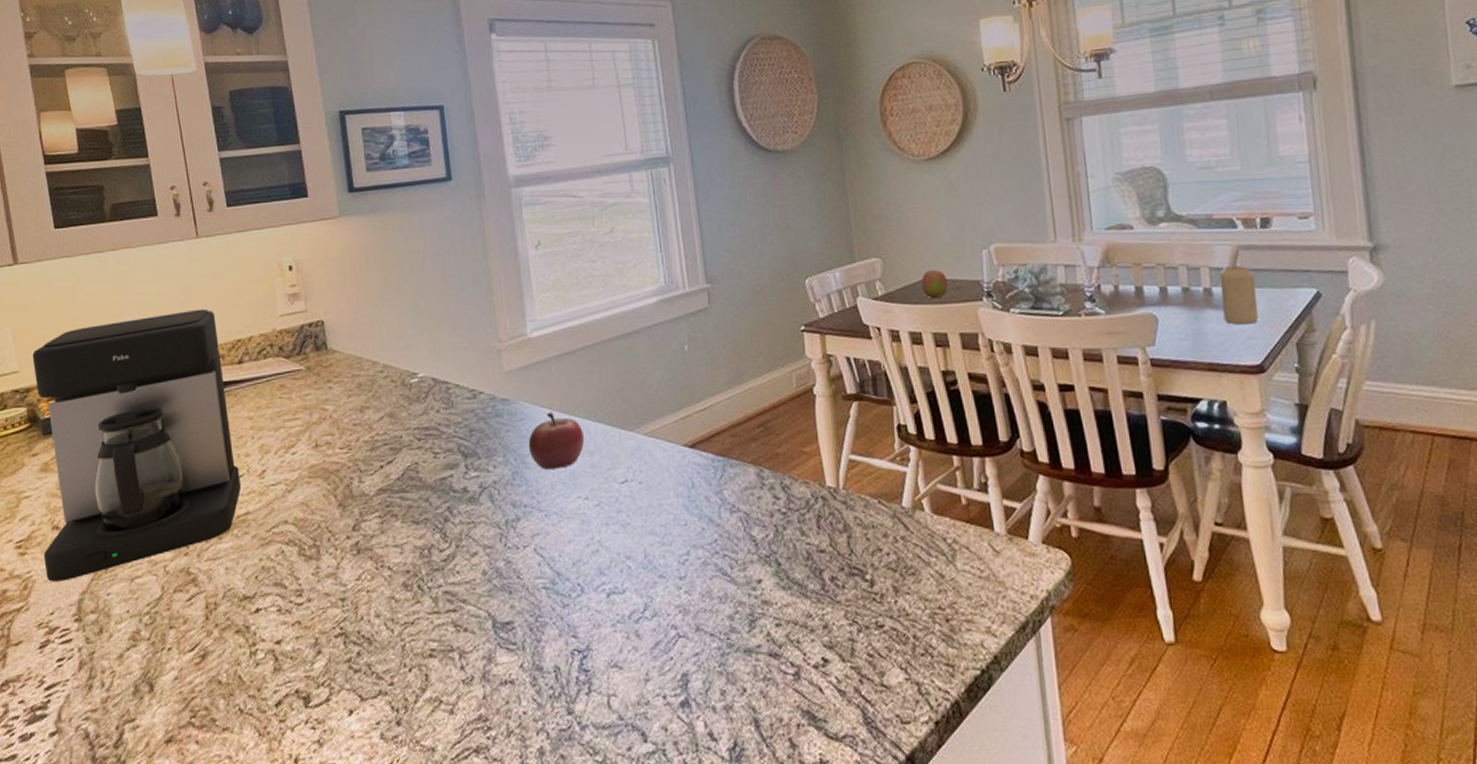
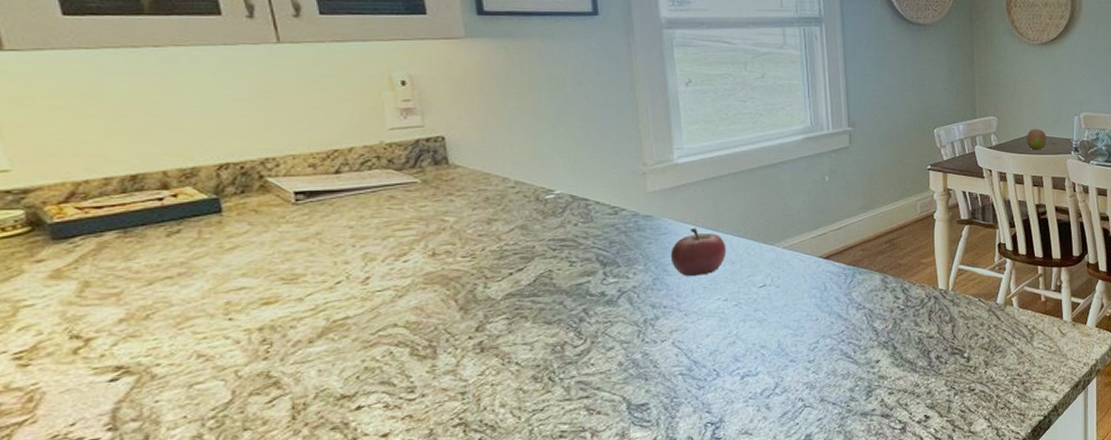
coffee maker: present [32,308,241,582] -> none [31,116,338,393]

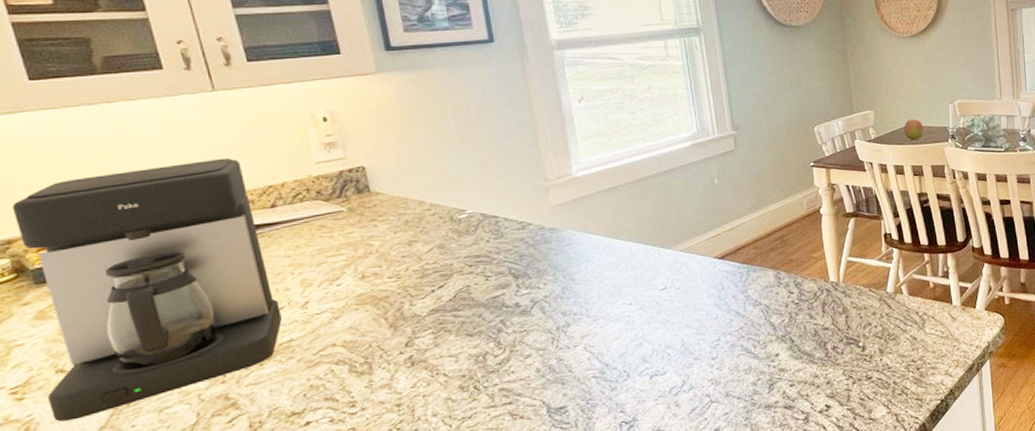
coffee maker: none [31,116,338,393] -> present [12,157,282,422]
fruit: present [670,229,727,276] -> none [576,238,628,284]

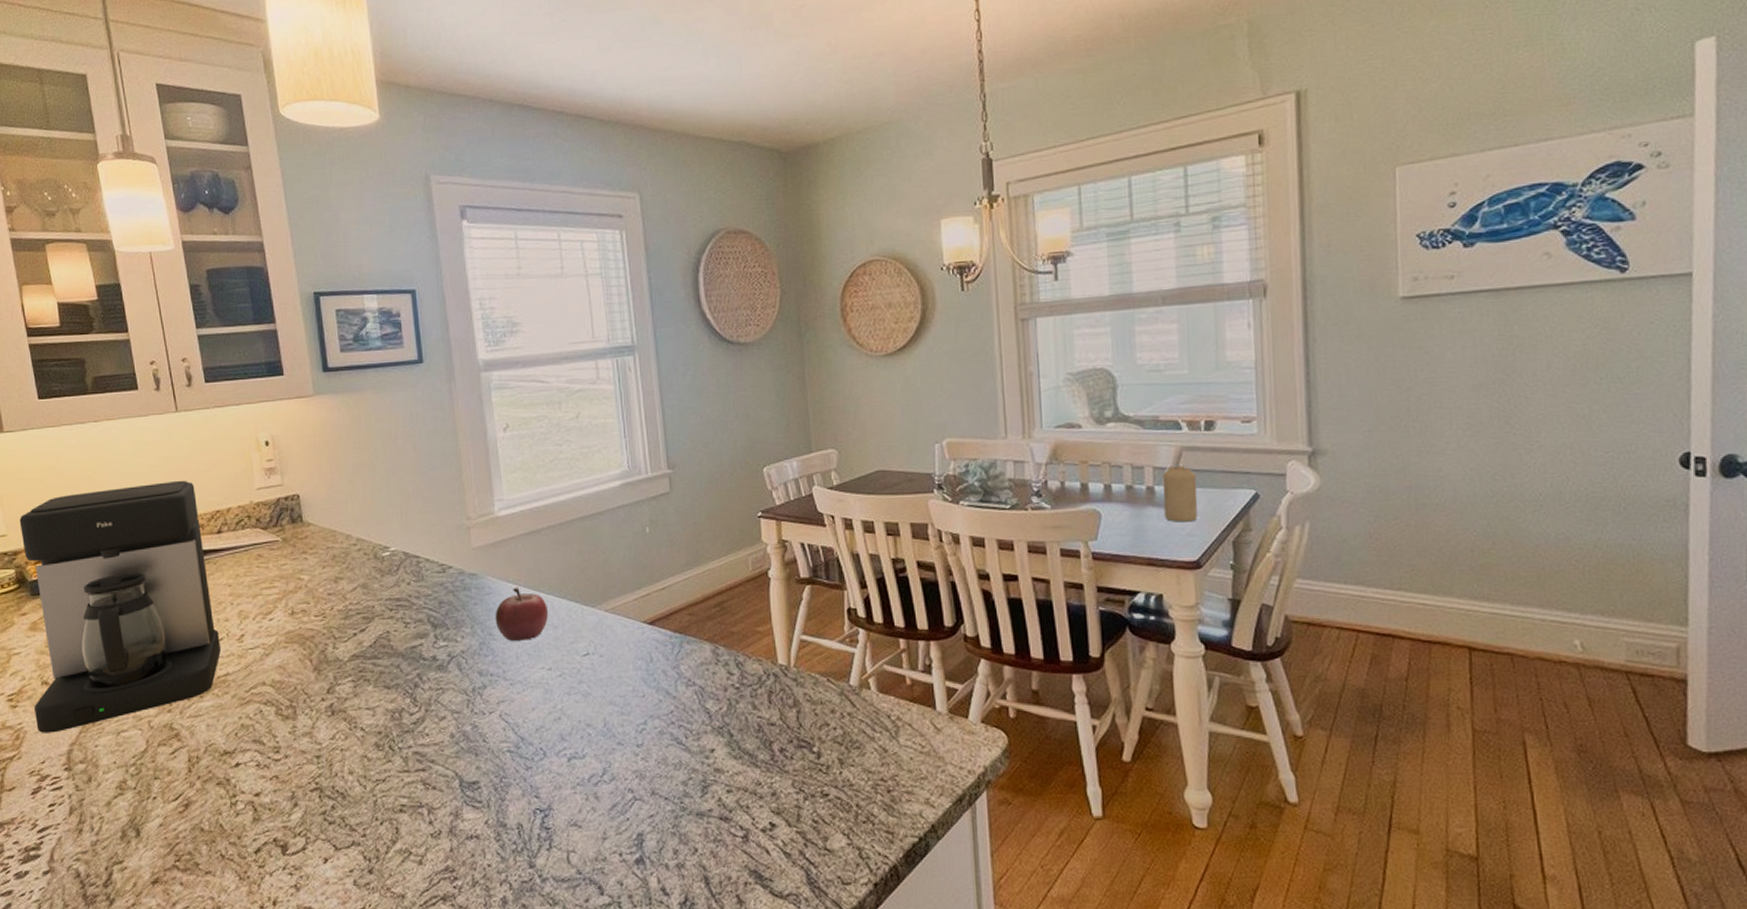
fruit: none [576,238,628,284] -> present [495,588,549,641]
fruit: present [904,119,923,141] -> none [875,461,901,490]

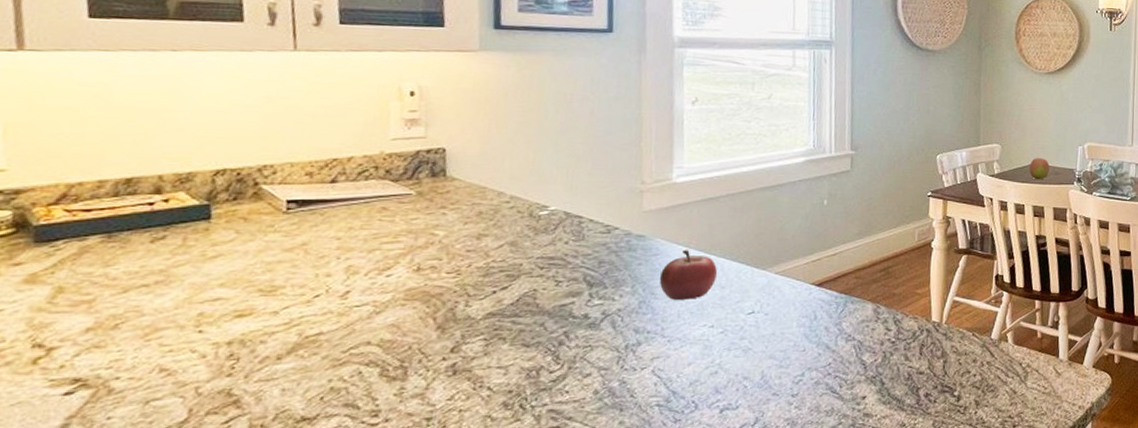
coffee maker: present [19,480,221,733] -> none [13,123,316,406]
fruit: none [875,461,901,490] -> present [1029,157,1049,180]

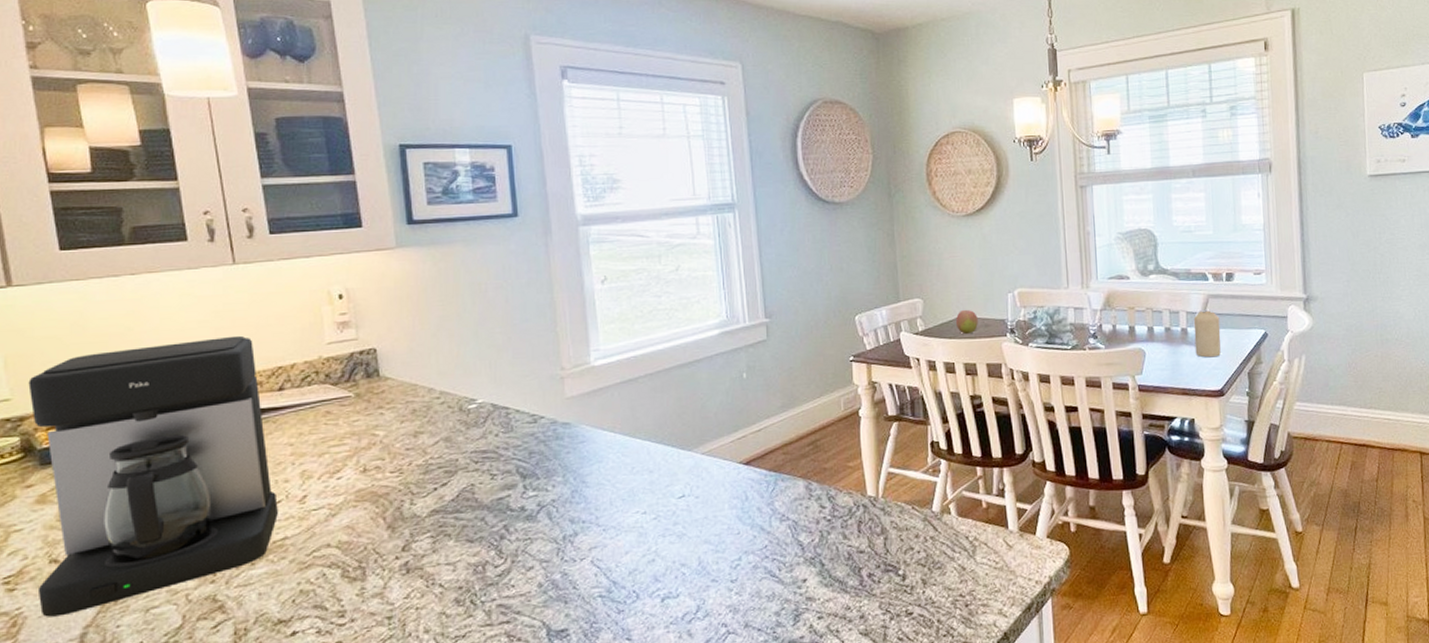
coffee maker: none [13,123,316,406] -> present [28,335,278,617]
fruit: present [659,250,718,300] -> none [588,435,645,487]

